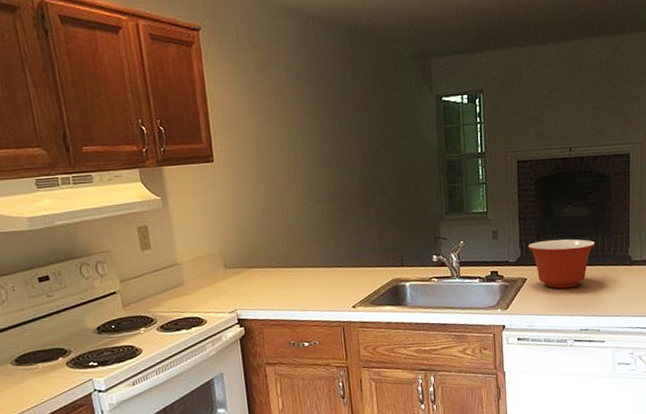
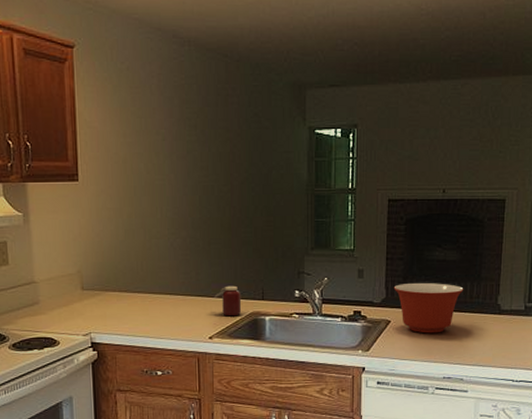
jar: none [355,254,382,285] -> present [214,285,242,317]

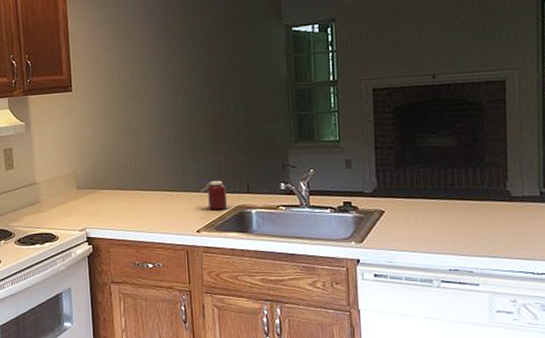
mixing bowl: present [393,282,464,334] -> none [385,170,465,224]

